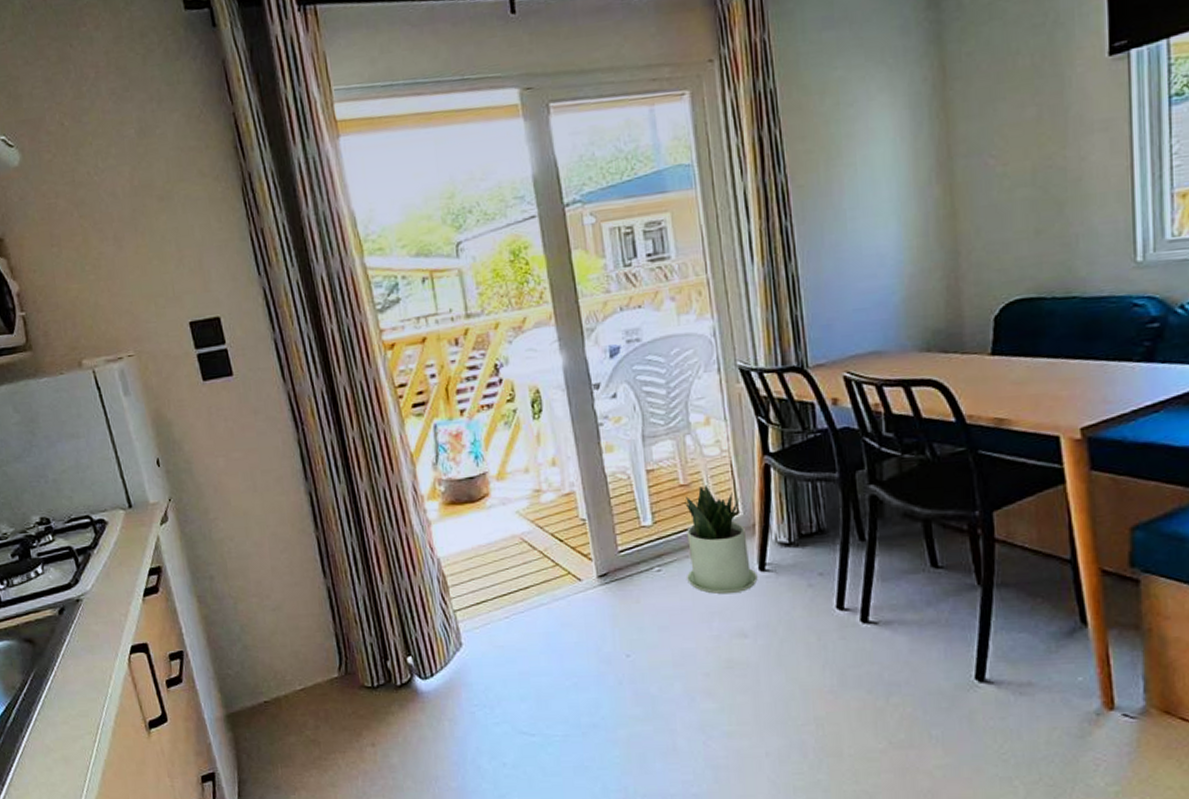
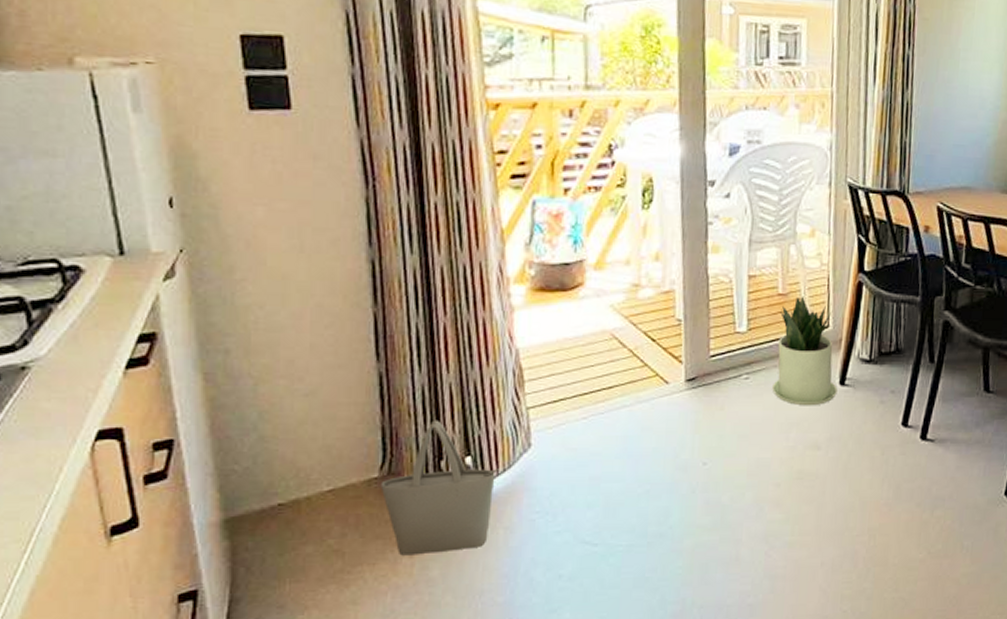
shopping bag: none [340,625,437,745] -> present [380,420,499,556]

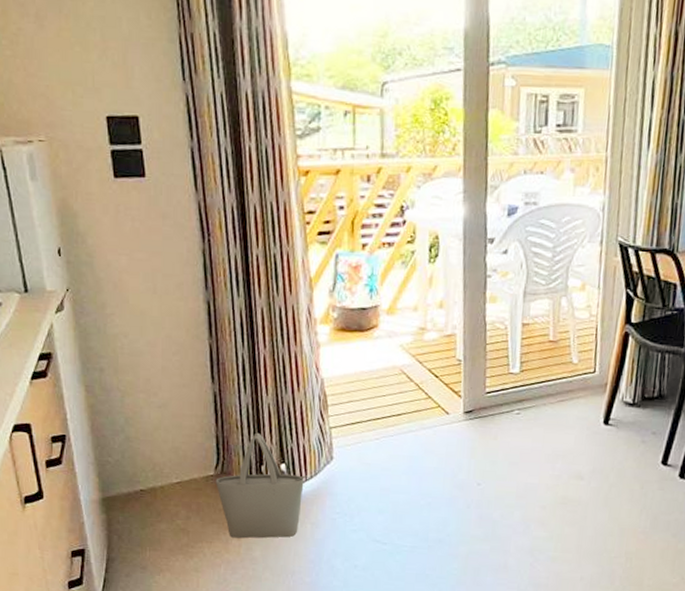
planter: present [772,296,837,406] -> none [541,343,601,441]

